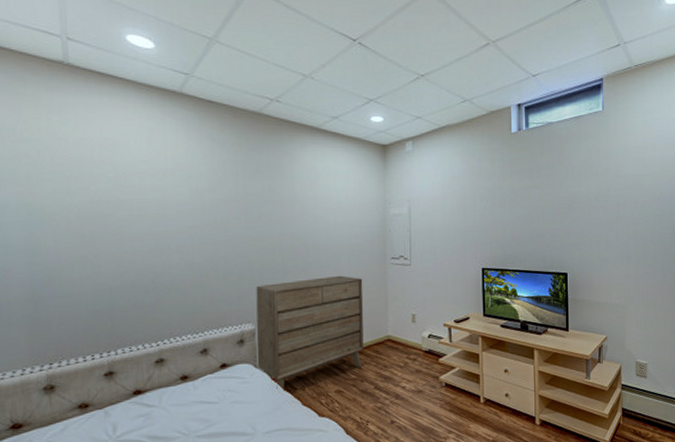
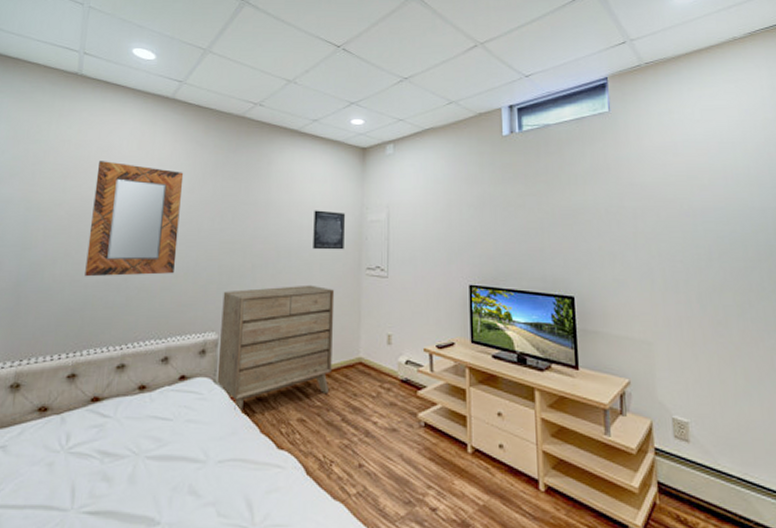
home mirror: none [104,161,204,280] -> present [85,161,184,277]
wall art: none [339,206,370,243] -> present [313,210,345,250]

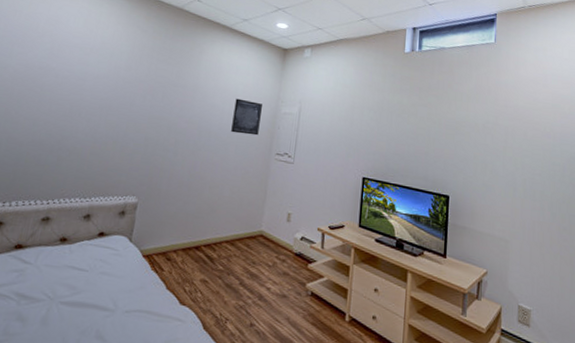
home mirror: present [85,161,184,277] -> none [21,33,123,141]
dresser: present [217,284,335,413] -> none [132,161,246,270]

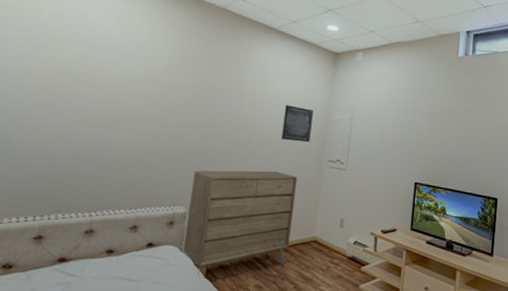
dresser: none [132,161,246,270] -> present [182,170,298,278]

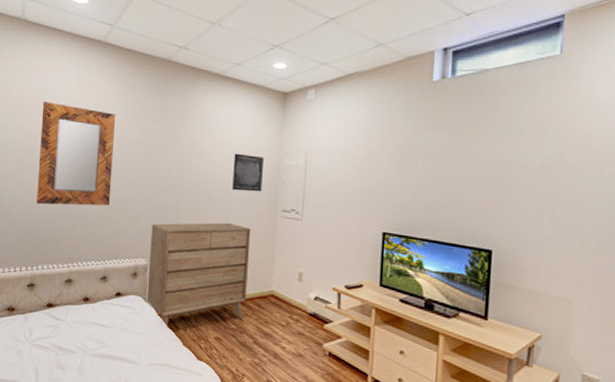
home mirror: none [55,34,162,150] -> present [37,102,116,206]

